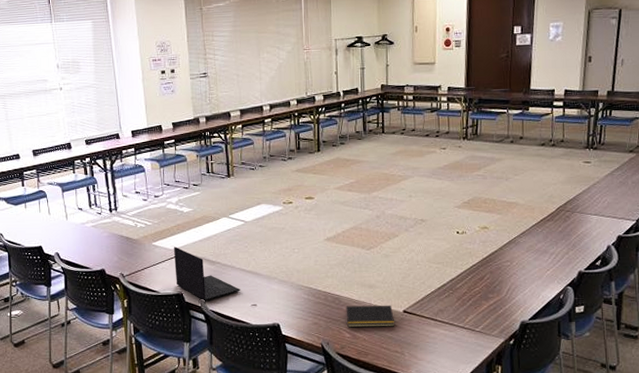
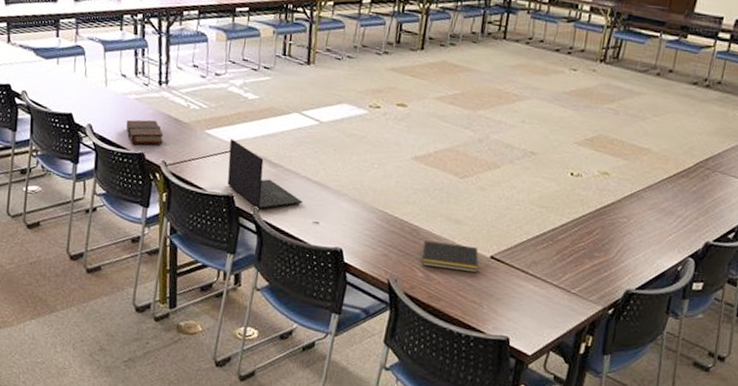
book: none [86,241,119,263] -> present [126,119,163,145]

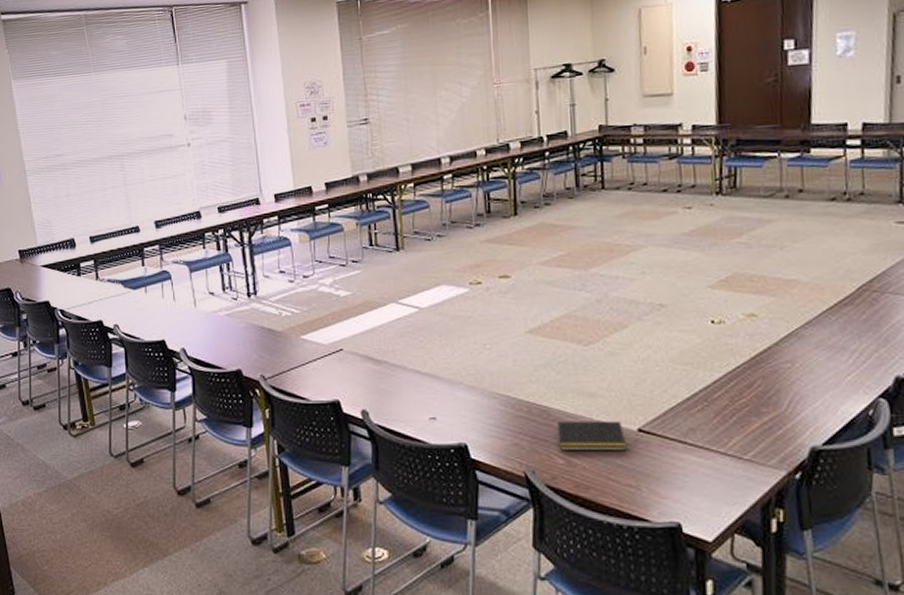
book: present [126,119,163,145] -> none [219,334,259,362]
laptop: present [227,139,303,210] -> none [328,341,414,413]

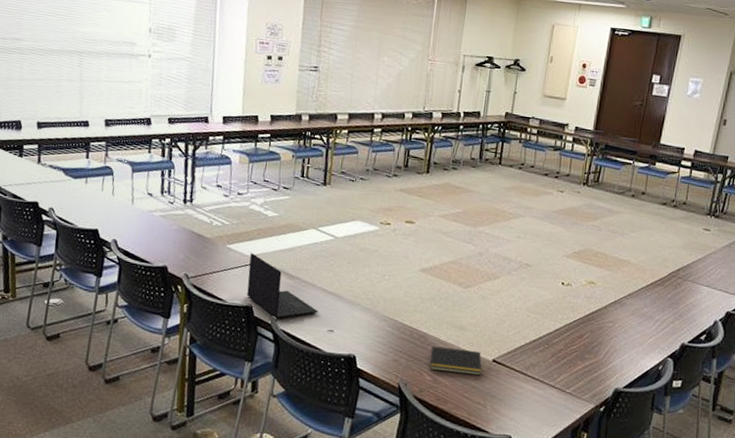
laptop: none [328,341,414,413] -> present [247,253,318,319]

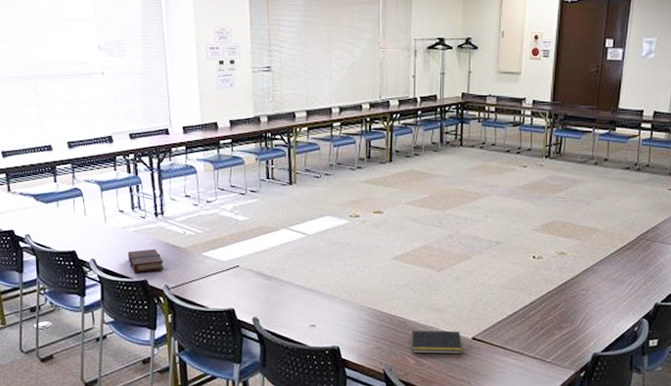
book: none [150,235,186,259] -> present [127,249,164,273]
laptop: present [247,253,318,319] -> none [226,258,298,320]

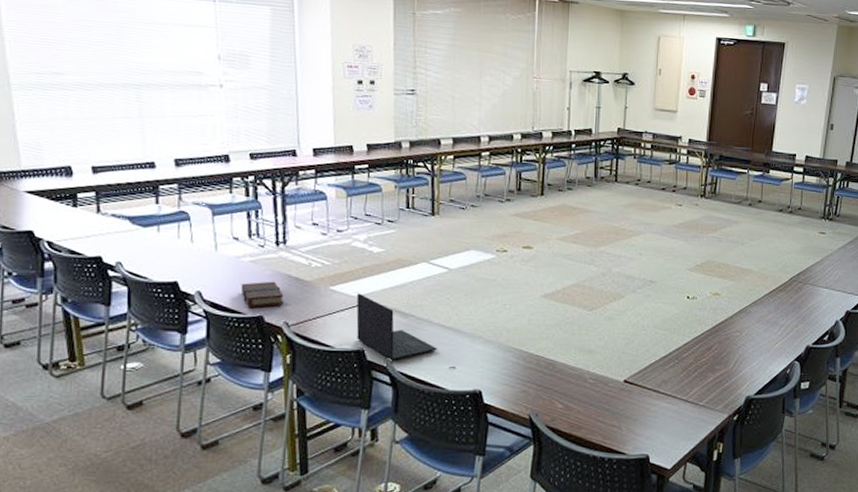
laptop: none [226,258,298,320] -> present [356,293,437,361]
notepad: present [411,330,463,354] -> none [560,372,614,398]

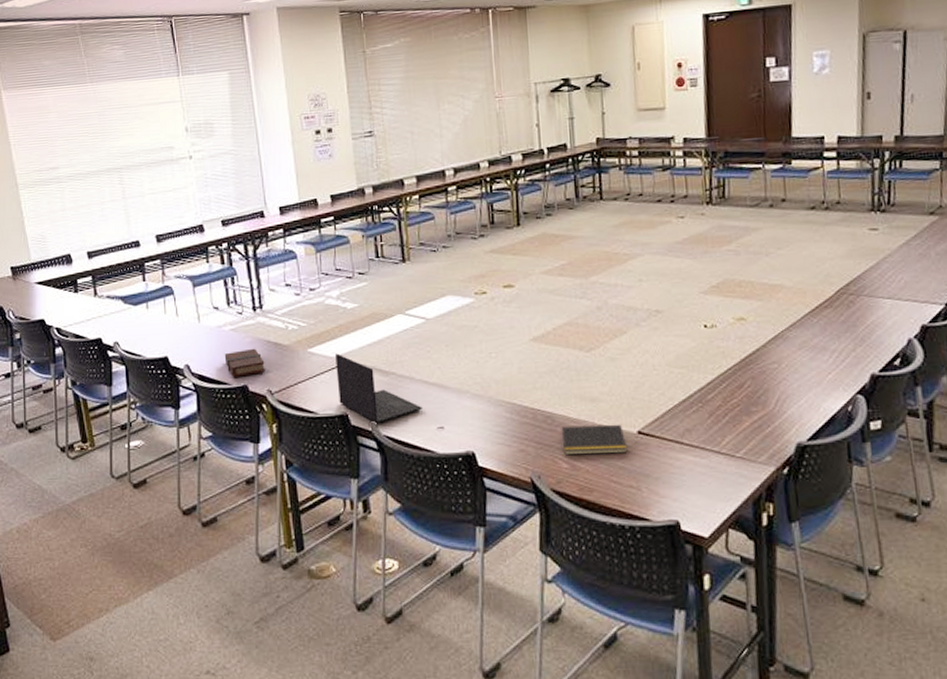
notepad: none [560,372,614,398] -> present [561,424,628,456]

